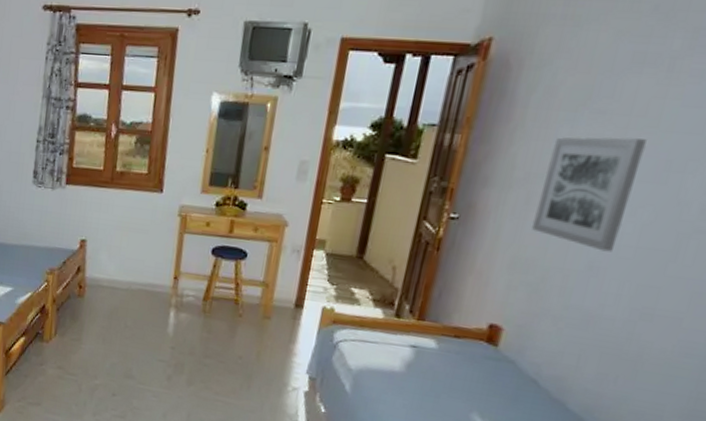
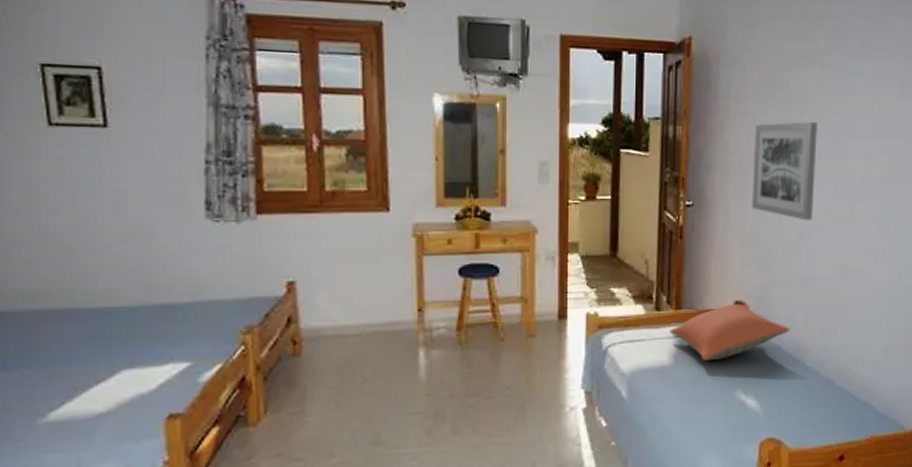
pillow: none [407,325,555,380] -> present [670,304,790,360]

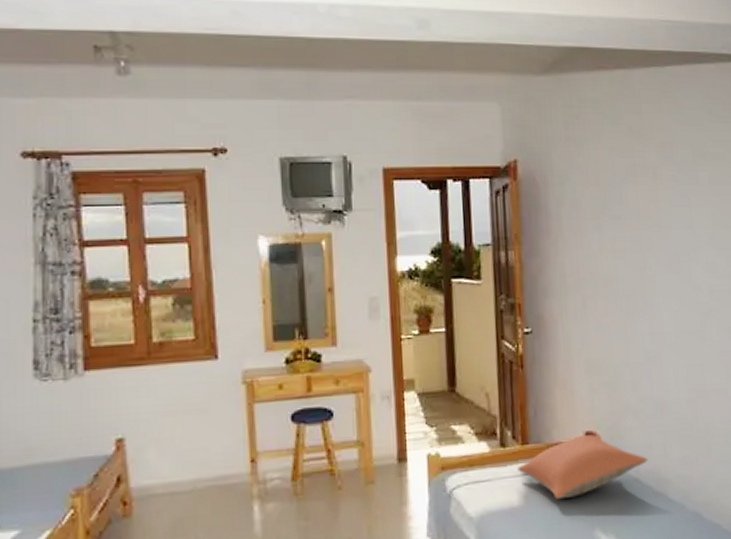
wall art: present [751,122,817,221] -> none [590,237,661,341]

